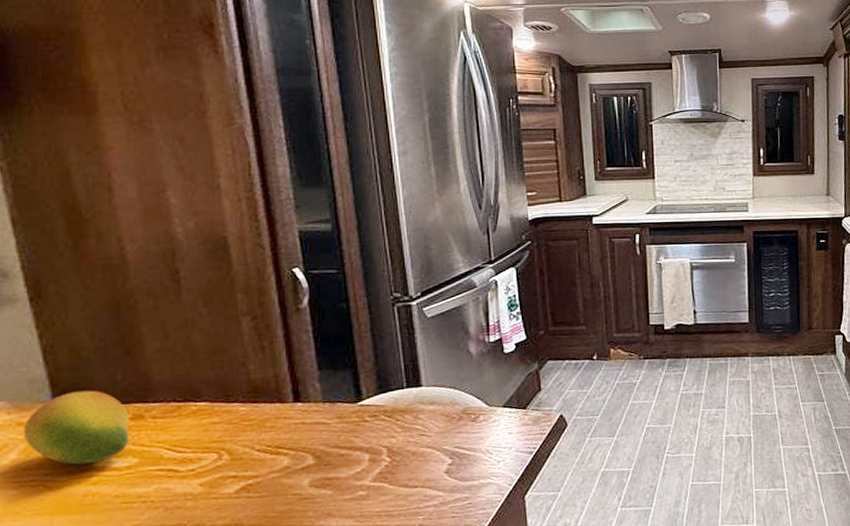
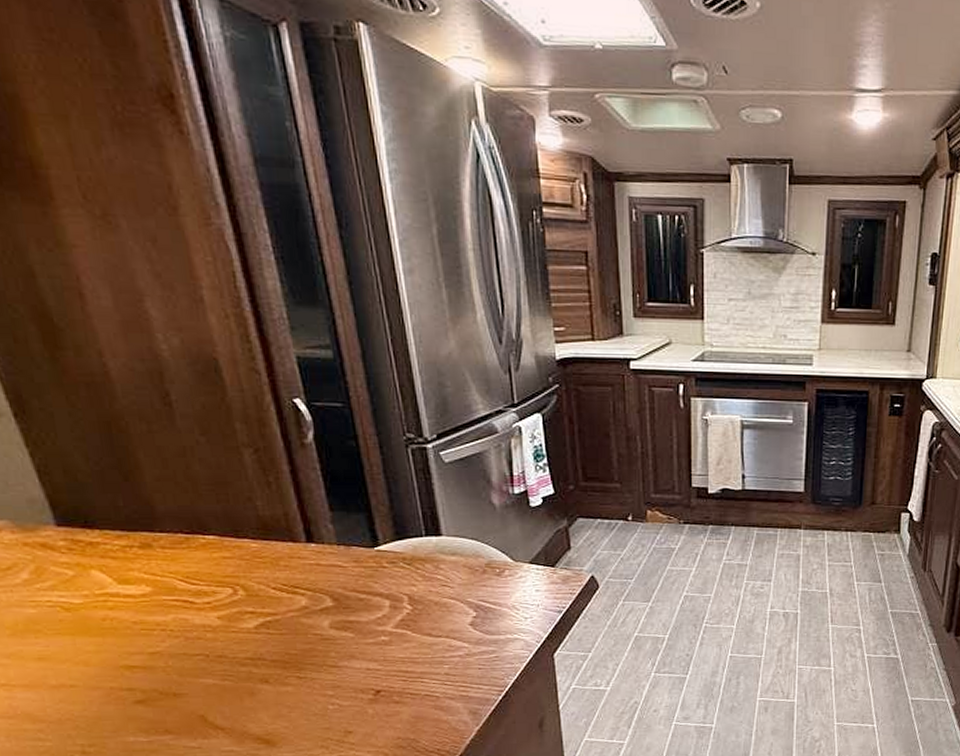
fruit: present [23,390,130,465] -> none [30,515,141,589]

